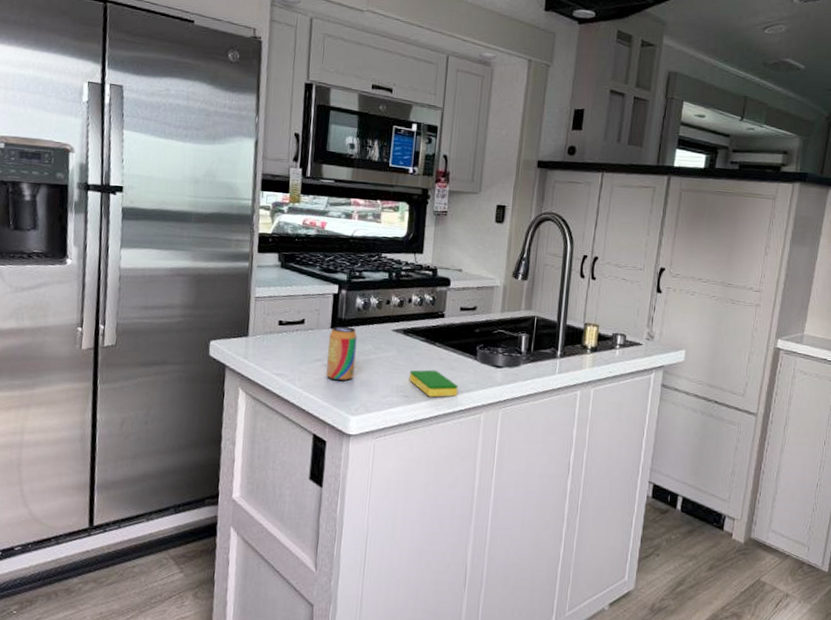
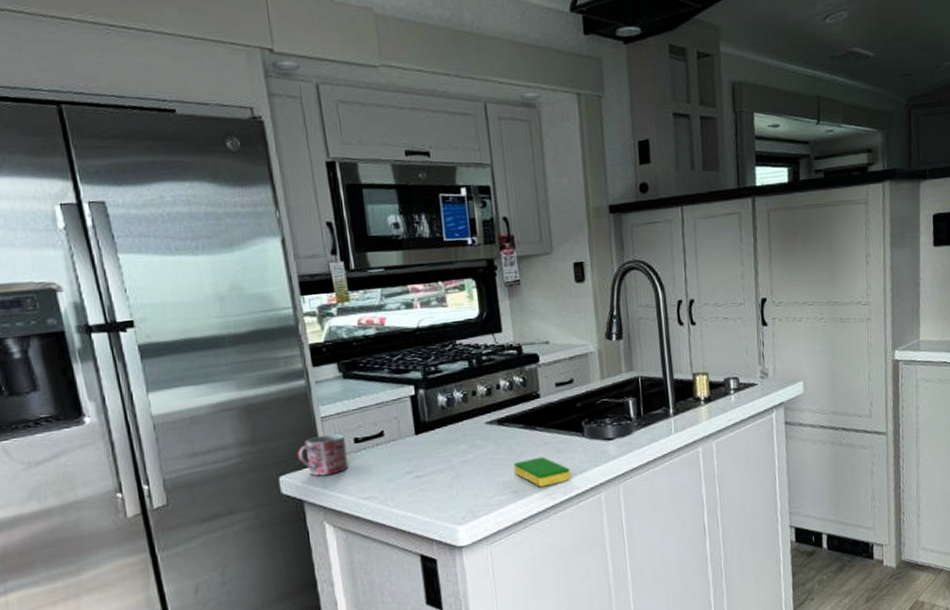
mug: none [229,312,271,348] -> present [297,434,348,476]
beverage can: present [326,326,358,382] -> none [414,428,452,492]

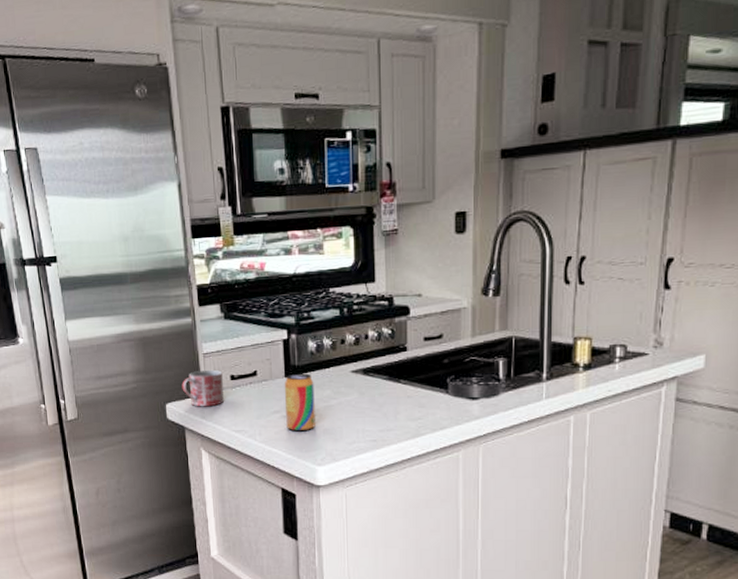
beverage can: none [414,428,452,492] -> present [284,373,316,432]
dish sponge: present [513,456,571,487] -> none [374,409,430,439]

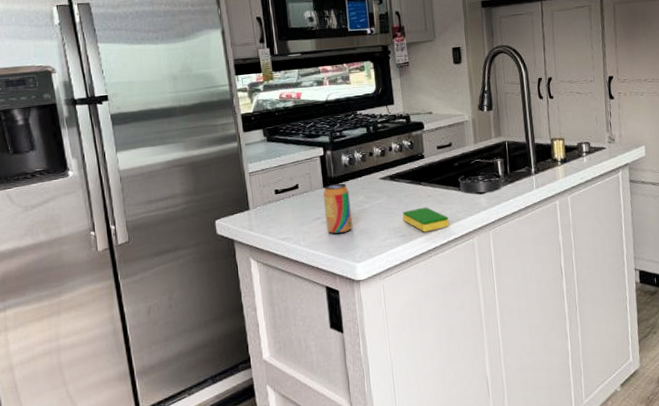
mug: present [182,369,224,407] -> none [230,186,270,221]
dish sponge: none [374,409,430,439] -> present [402,207,449,232]

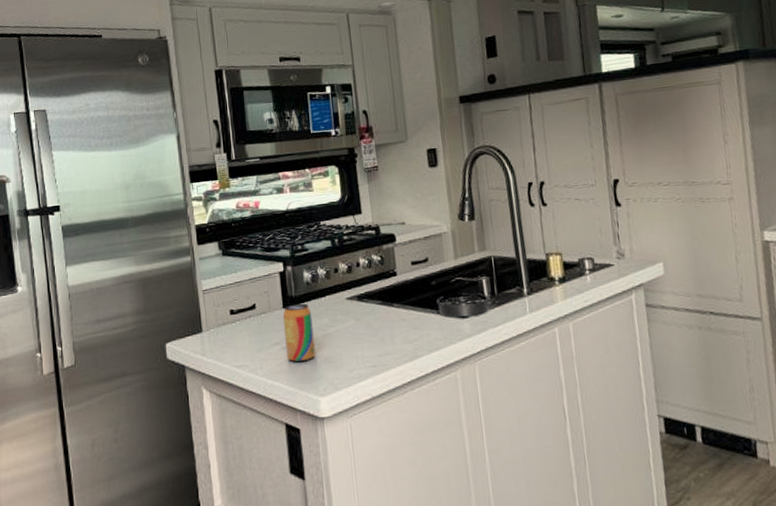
dish sponge: present [402,207,449,232] -> none [372,332,427,363]

